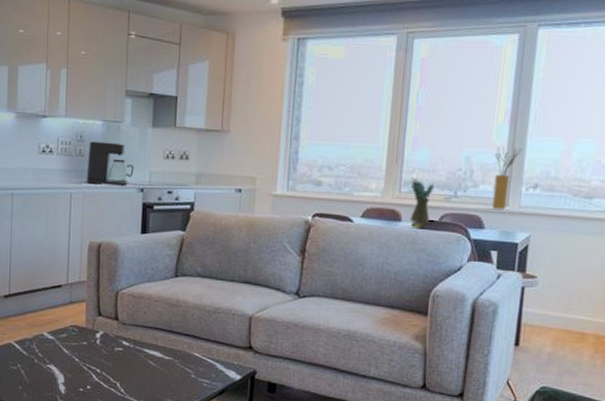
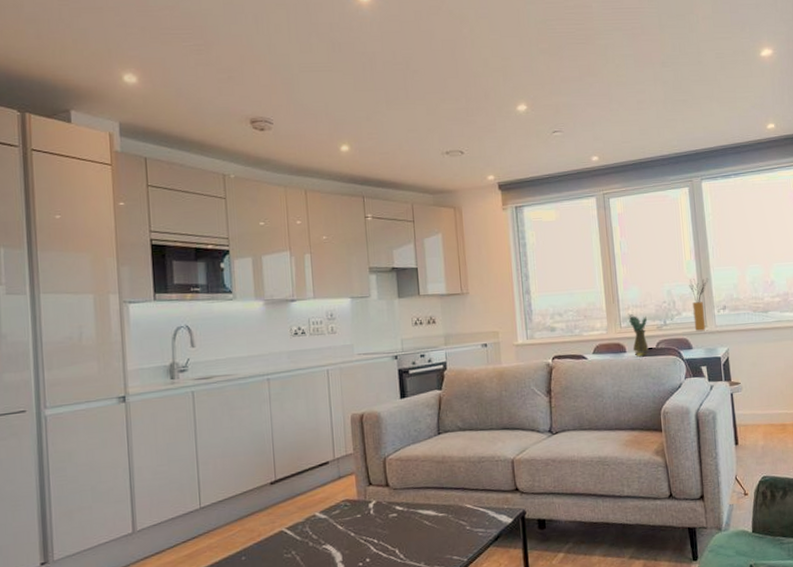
coffee maker: present [86,141,134,187] -> none [340,316,386,359]

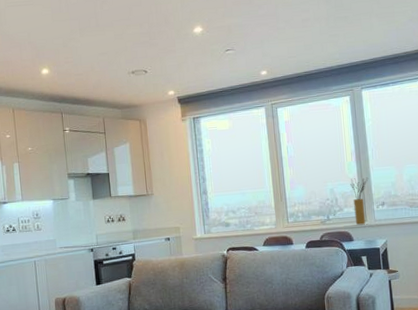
vase: present [628,313,649,357] -> none [294,210,314,249]

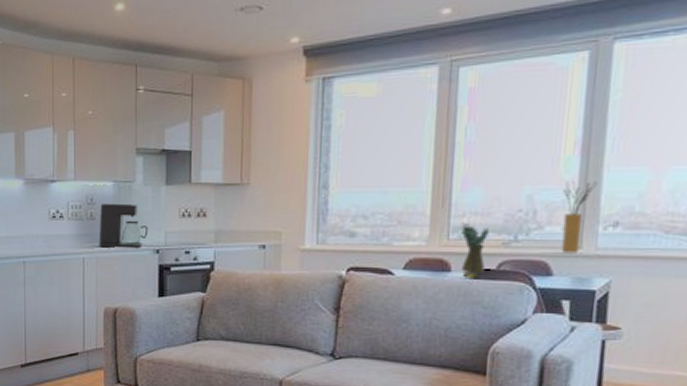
coffee maker: none [44,215,84,251] -> present [98,203,148,249]
vase: none [294,210,314,249] -> present [460,222,489,280]

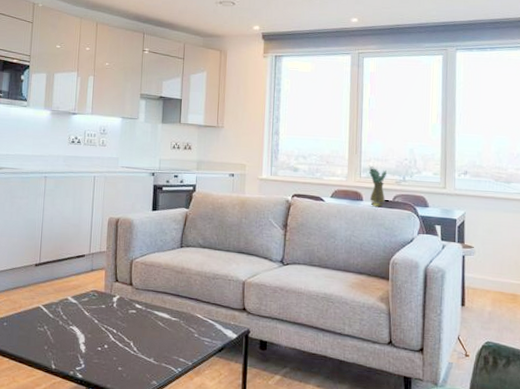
coffee maker: present [98,203,148,249] -> none [107,134,147,172]
vase: present [561,181,598,253] -> none [432,141,453,191]

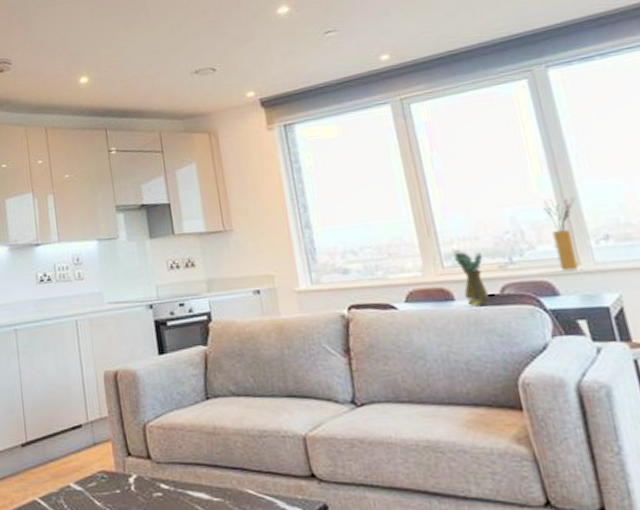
vase: none [432,141,453,191] -> present [543,197,579,270]

